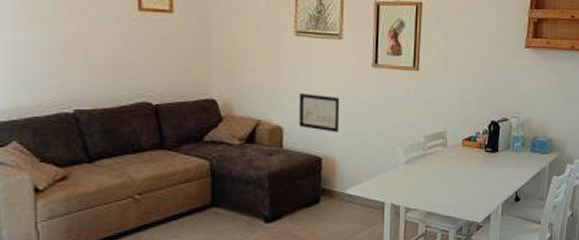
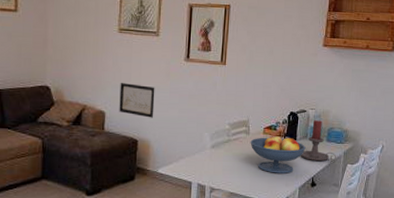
fruit bowl: none [448,147,509,189] -> present [250,135,306,174]
candle holder: none [504,129,542,174] -> present [301,120,337,162]

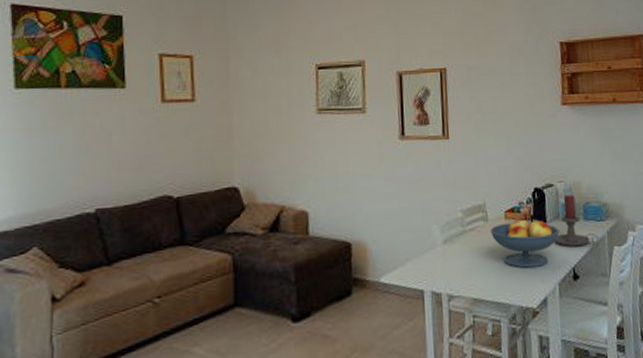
wall art: present [119,82,155,118] -> none [324,172,369,214]

